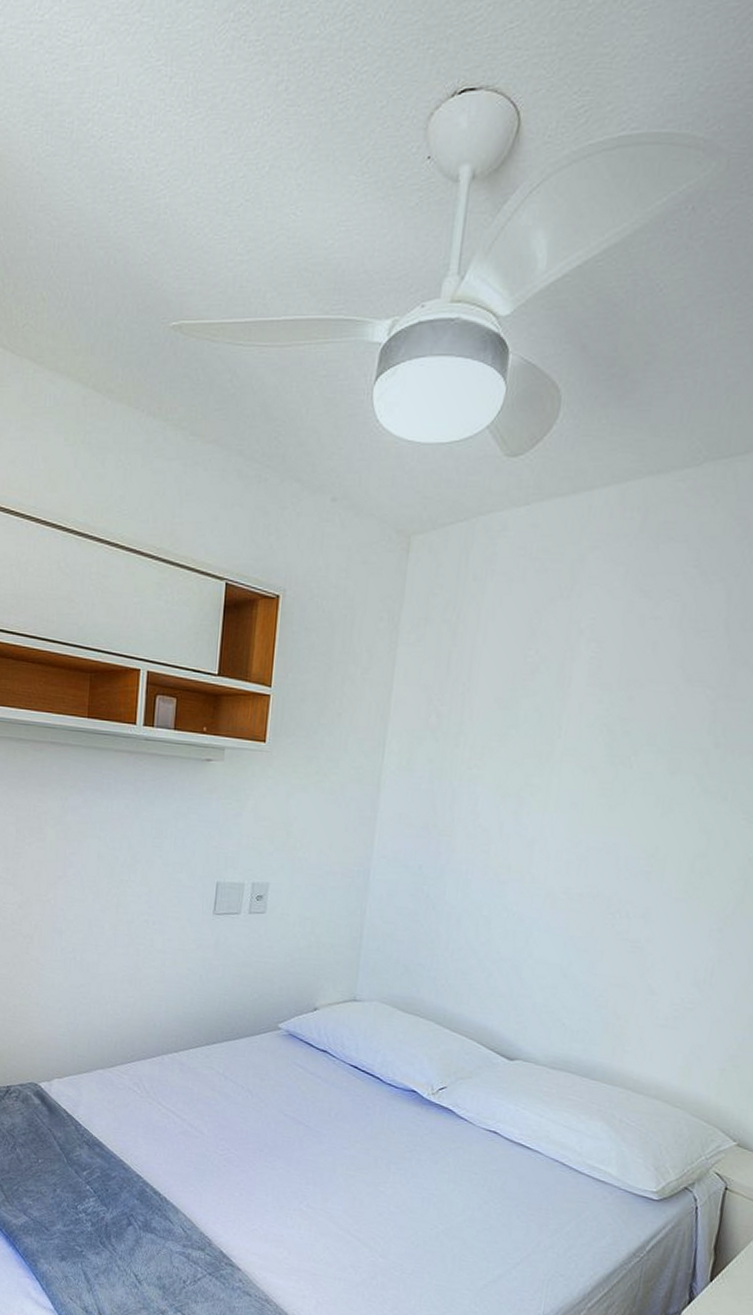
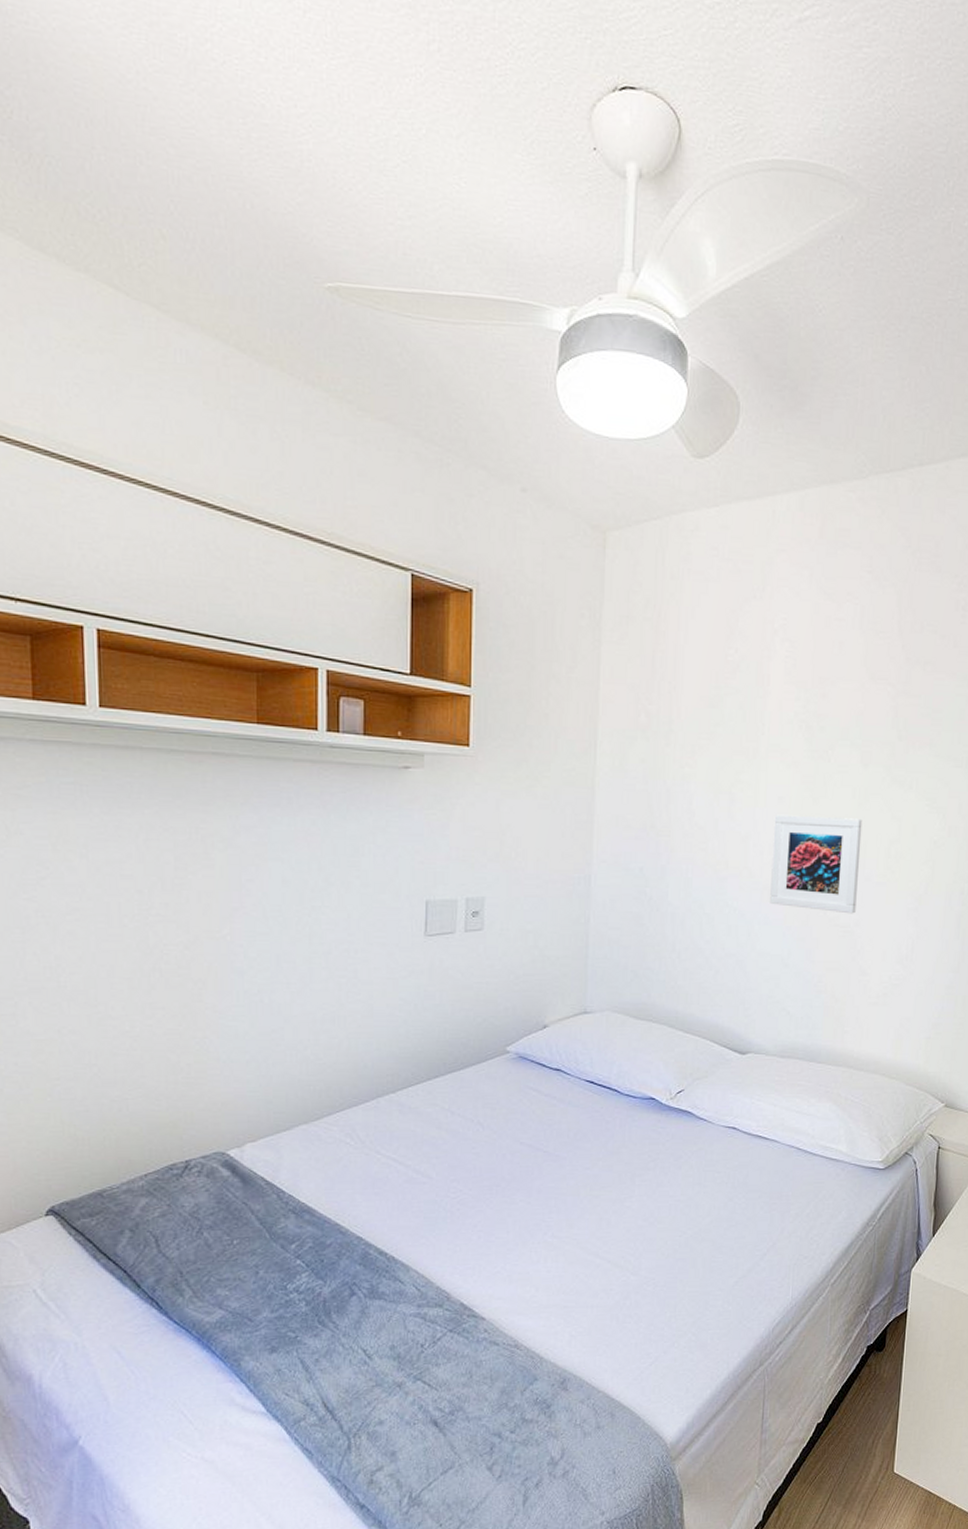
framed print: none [552,820,665,929] -> present [770,814,863,914]

